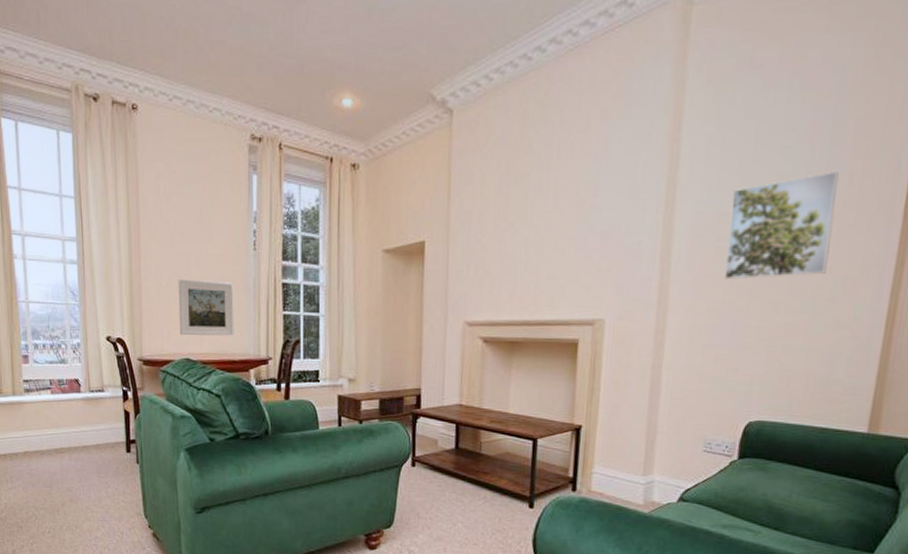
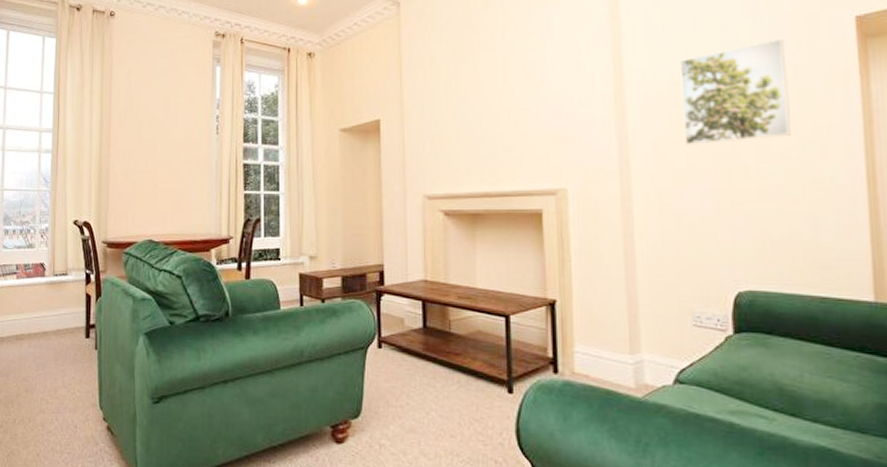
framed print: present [178,278,234,336] -> none [143,163,197,218]

